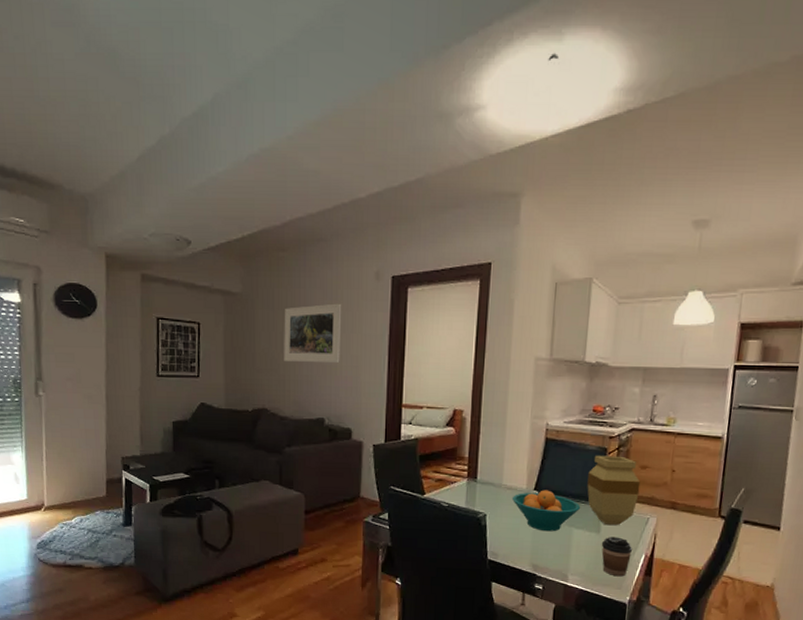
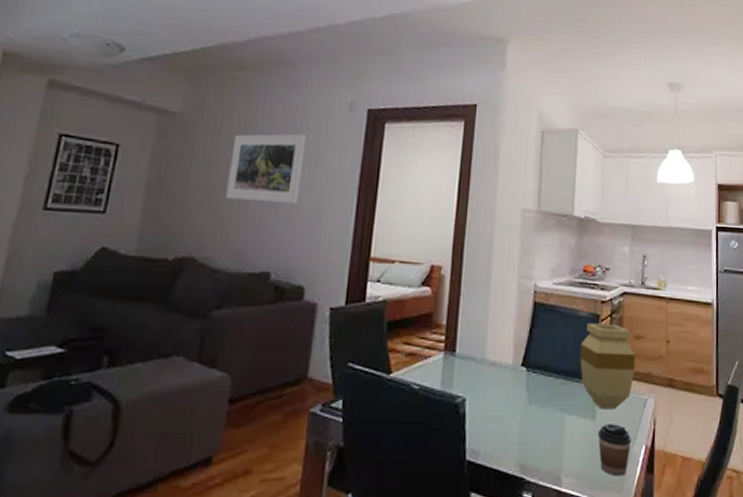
fruit bowl: present [511,490,581,532] -> none [495,365,574,420]

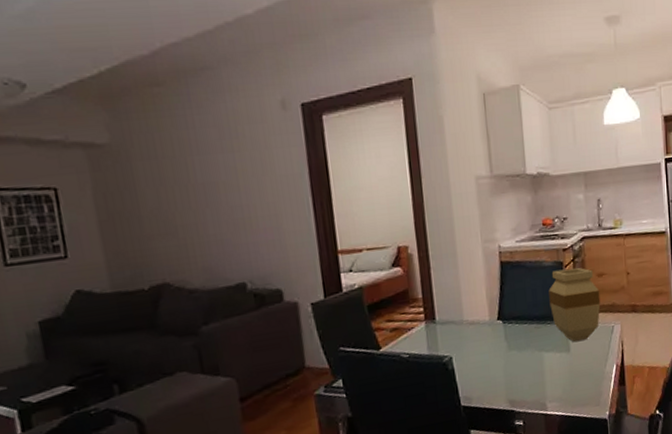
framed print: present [226,133,307,203] -> none [172,142,254,221]
coffee cup: present [597,424,632,476] -> none [573,351,604,394]

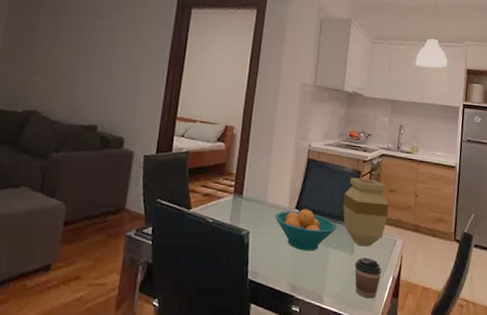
fruit bowl: none [476,317,548,363] -> present [274,209,337,252]
coffee cup: none [573,351,604,394] -> present [354,257,383,299]

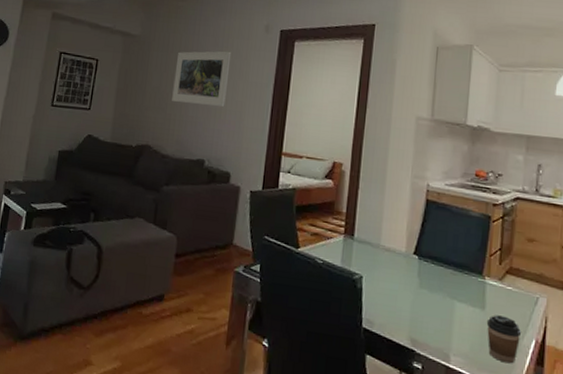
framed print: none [63,14,128,71] -> present [172,51,232,107]
fruit bowl: present [274,209,337,252] -> none [389,255,464,303]
vase: present [343,177,389,246] -> none [470,222,528,302]

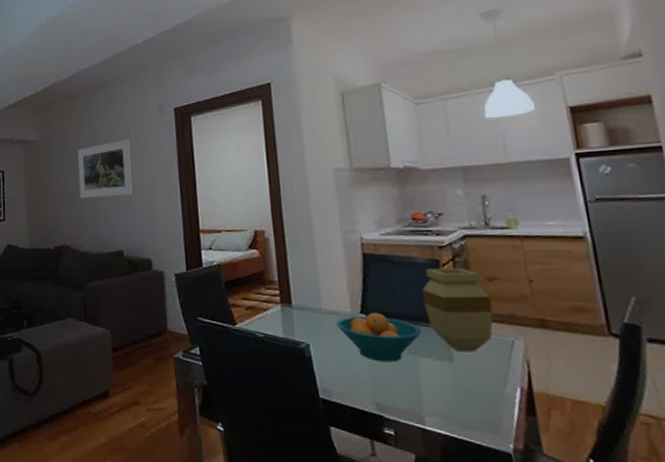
fruit bowl: none [389,255,464,303] -> present [335,312,423,362]
vase: none [470,222,528,302] -> present [422,267,494,351]
coffee cup: present [486,315,522,364] -> none [458,366,503,418]

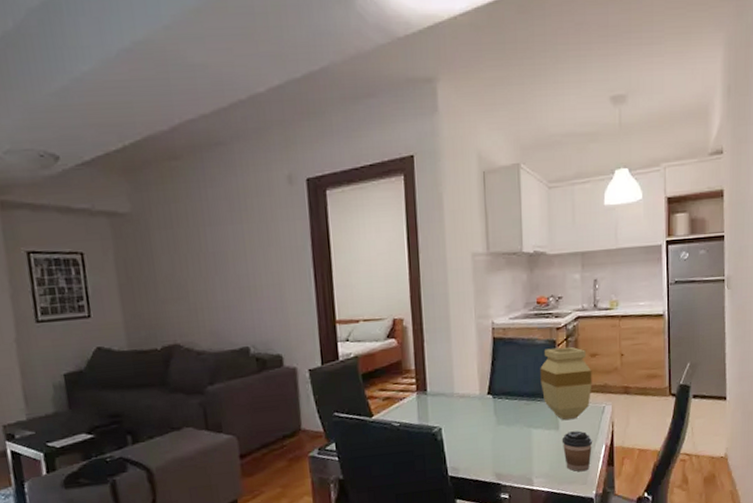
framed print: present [77,139,133,198] -> none [186,214,259,287]
fruit bowl: present [335,312,423,362] -> none [465,392,537,437]
coffee cup: none [458,366,503,418] -> present [561,430,593,472]

